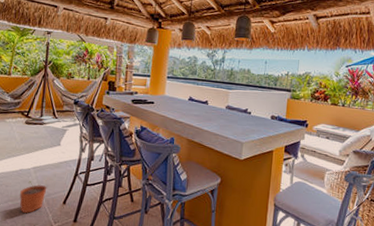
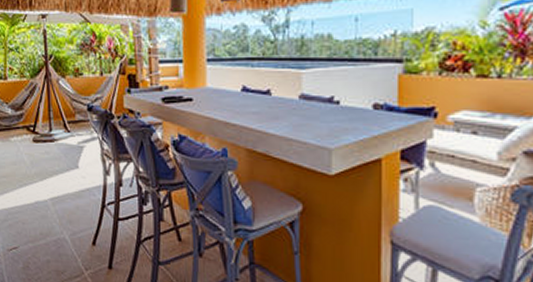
plant pot: present [19,181,47,213] -> none [40,216,71,257]

